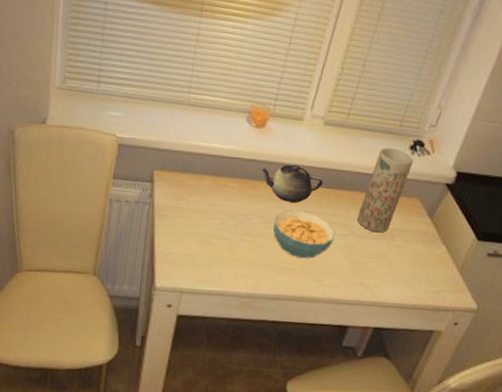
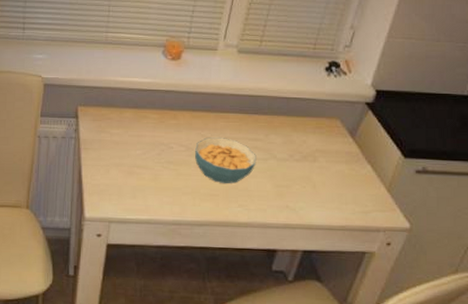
teapot: present [259,164,324,203] -> none [178,93,241,130]
vase: present [357,147,414,233] -> none [278,71,331,155]

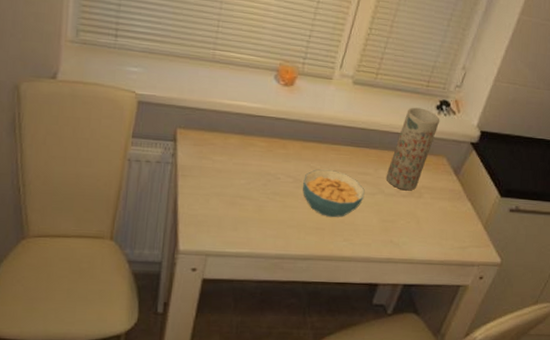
vase: none [278,71,331,155] -> present [387,107,440,191]

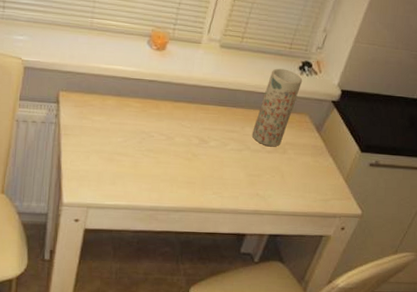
cereal bowl: present [303,169,365,218] -> none [175,127,232,173]

